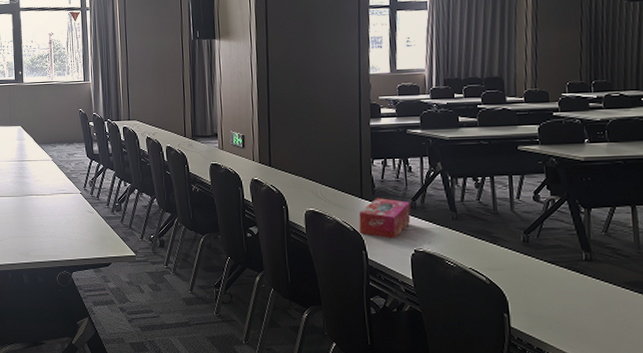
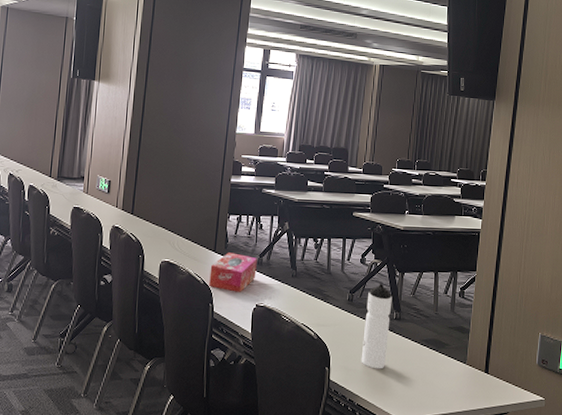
water bottle: none [546,222,579,315] -> present [361,284,392,369]

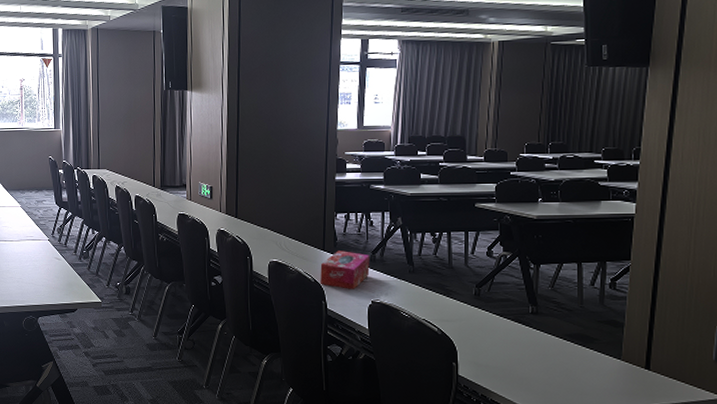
water bottle: present [361,284,392,369] -> none [493,277,527,365]

